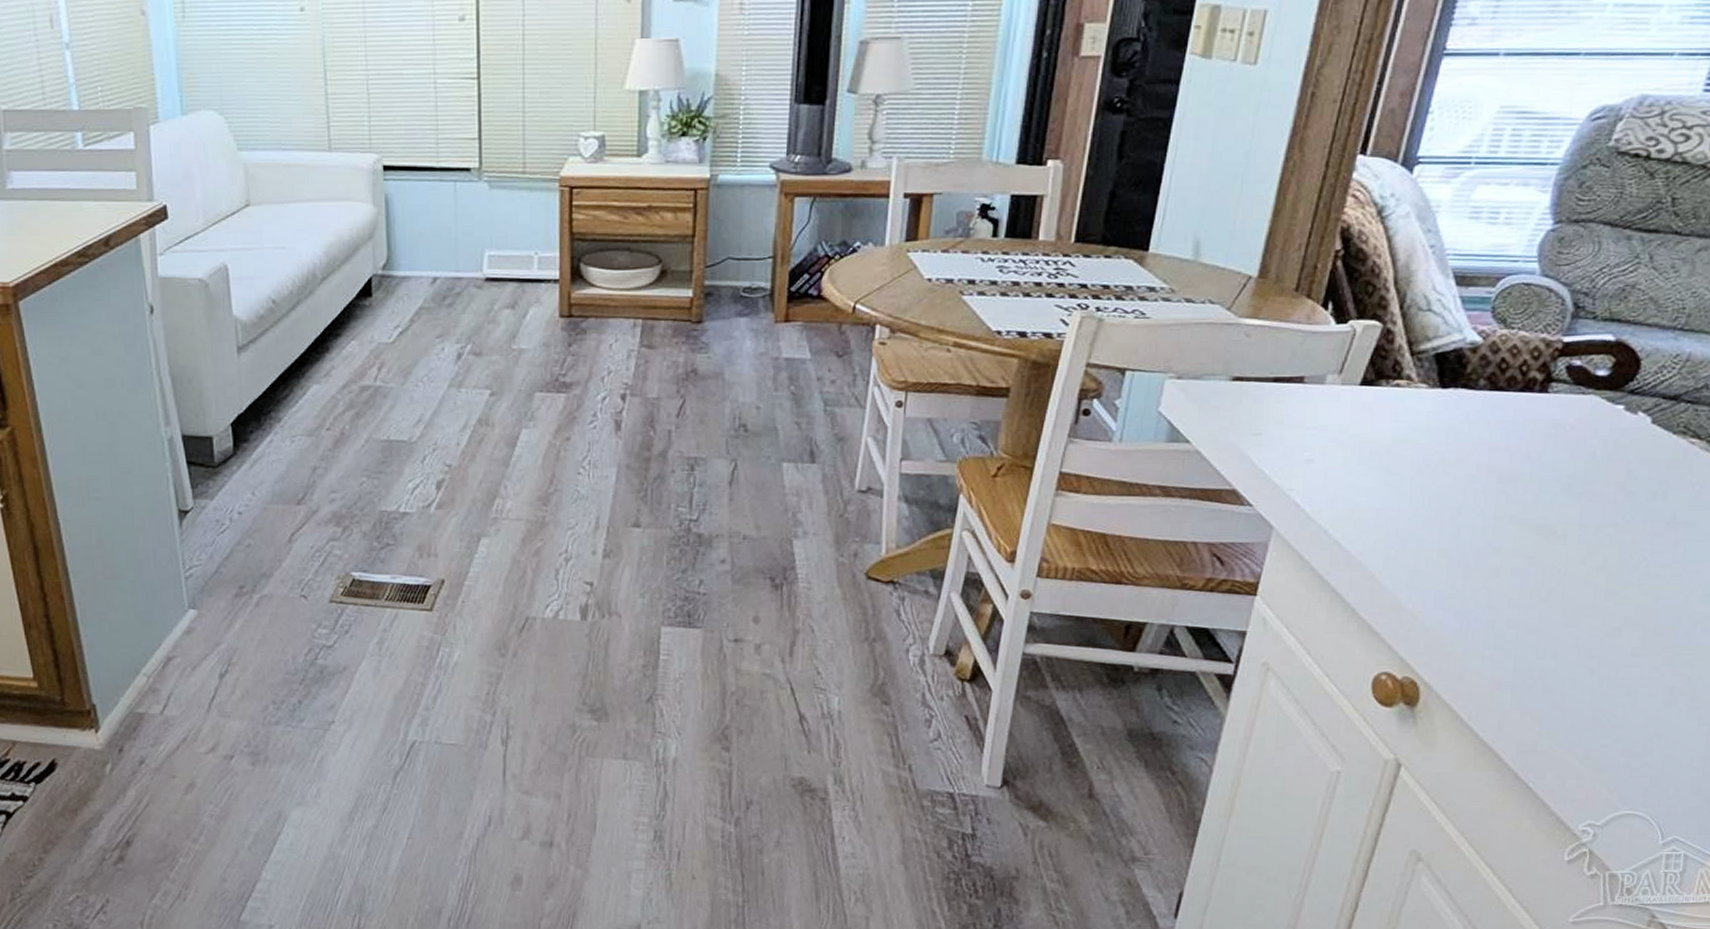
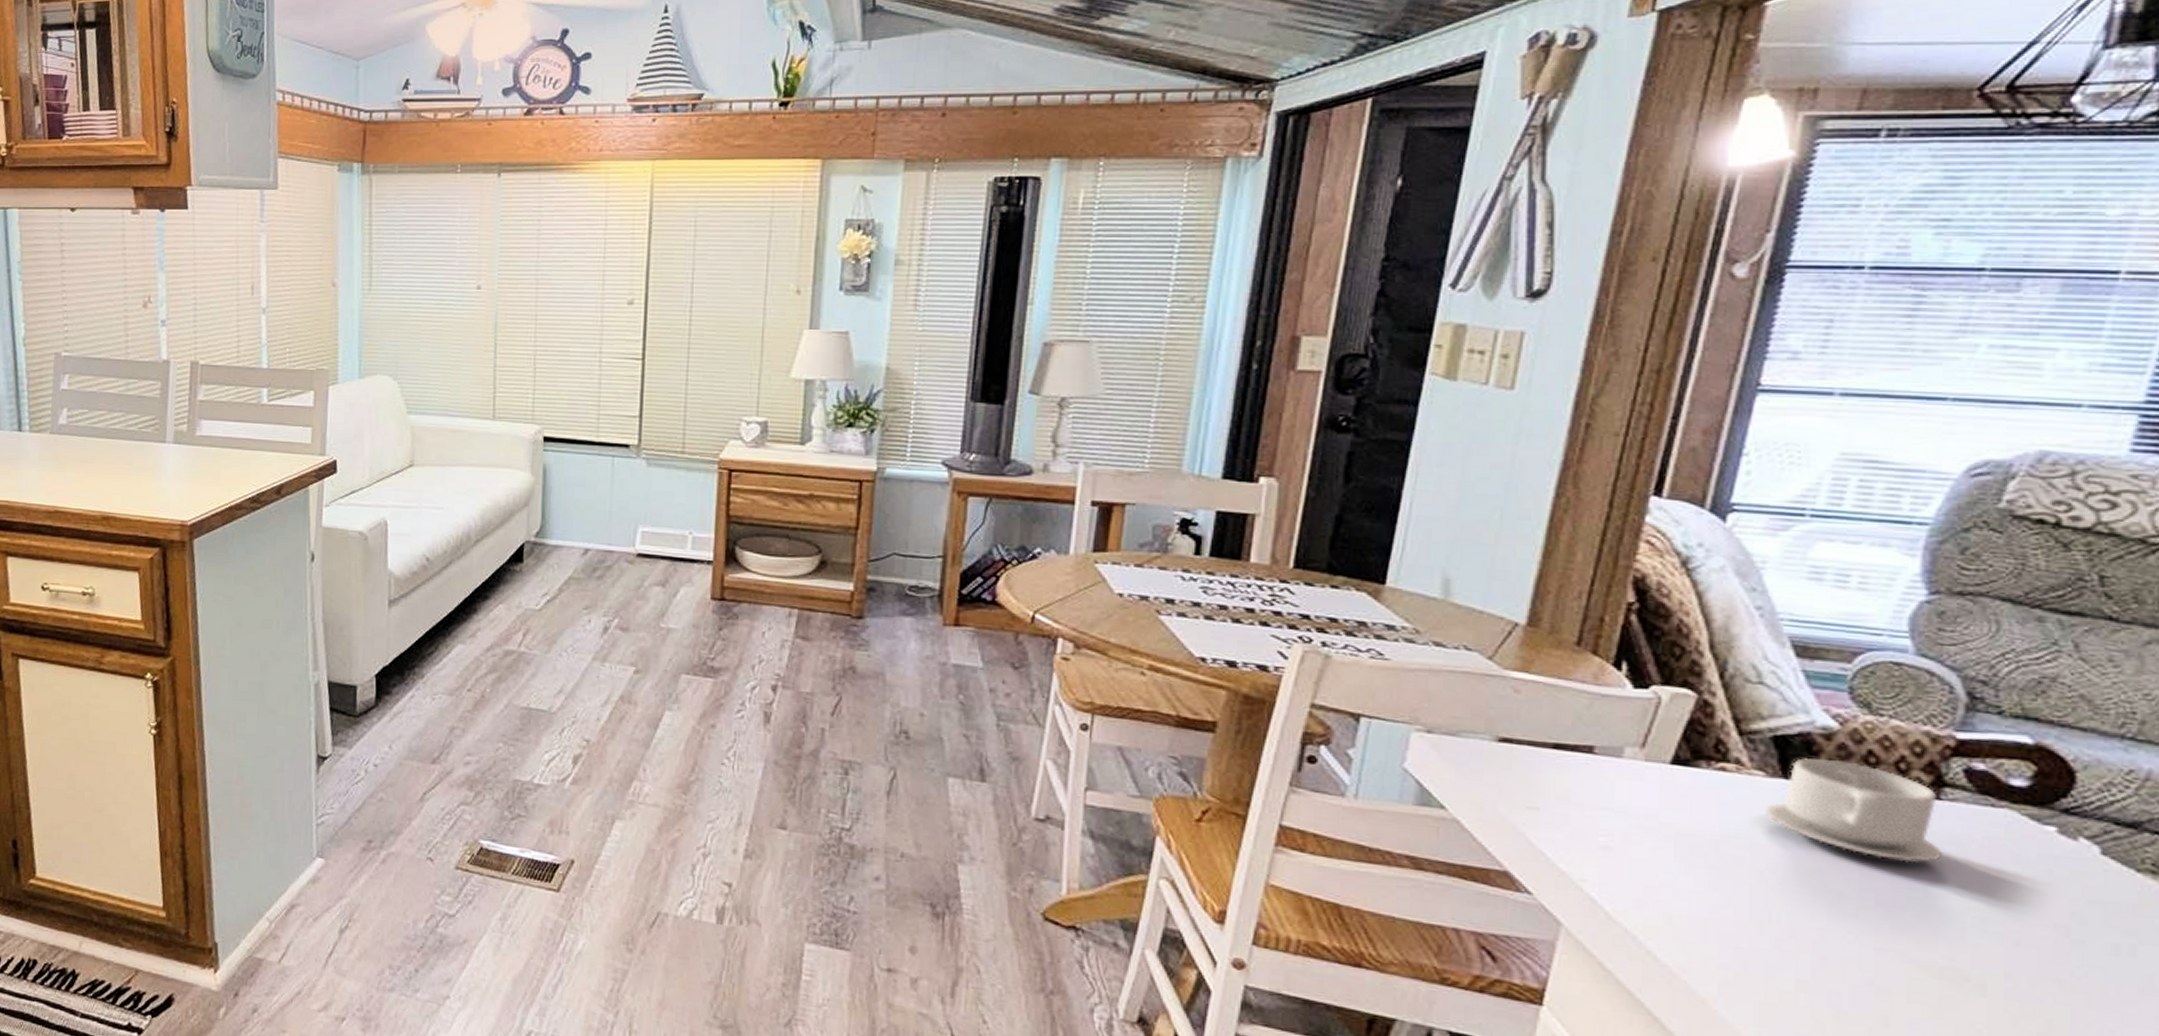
teacup: none [1425,369,1547,446] -> present [1764,758,1943,863]

